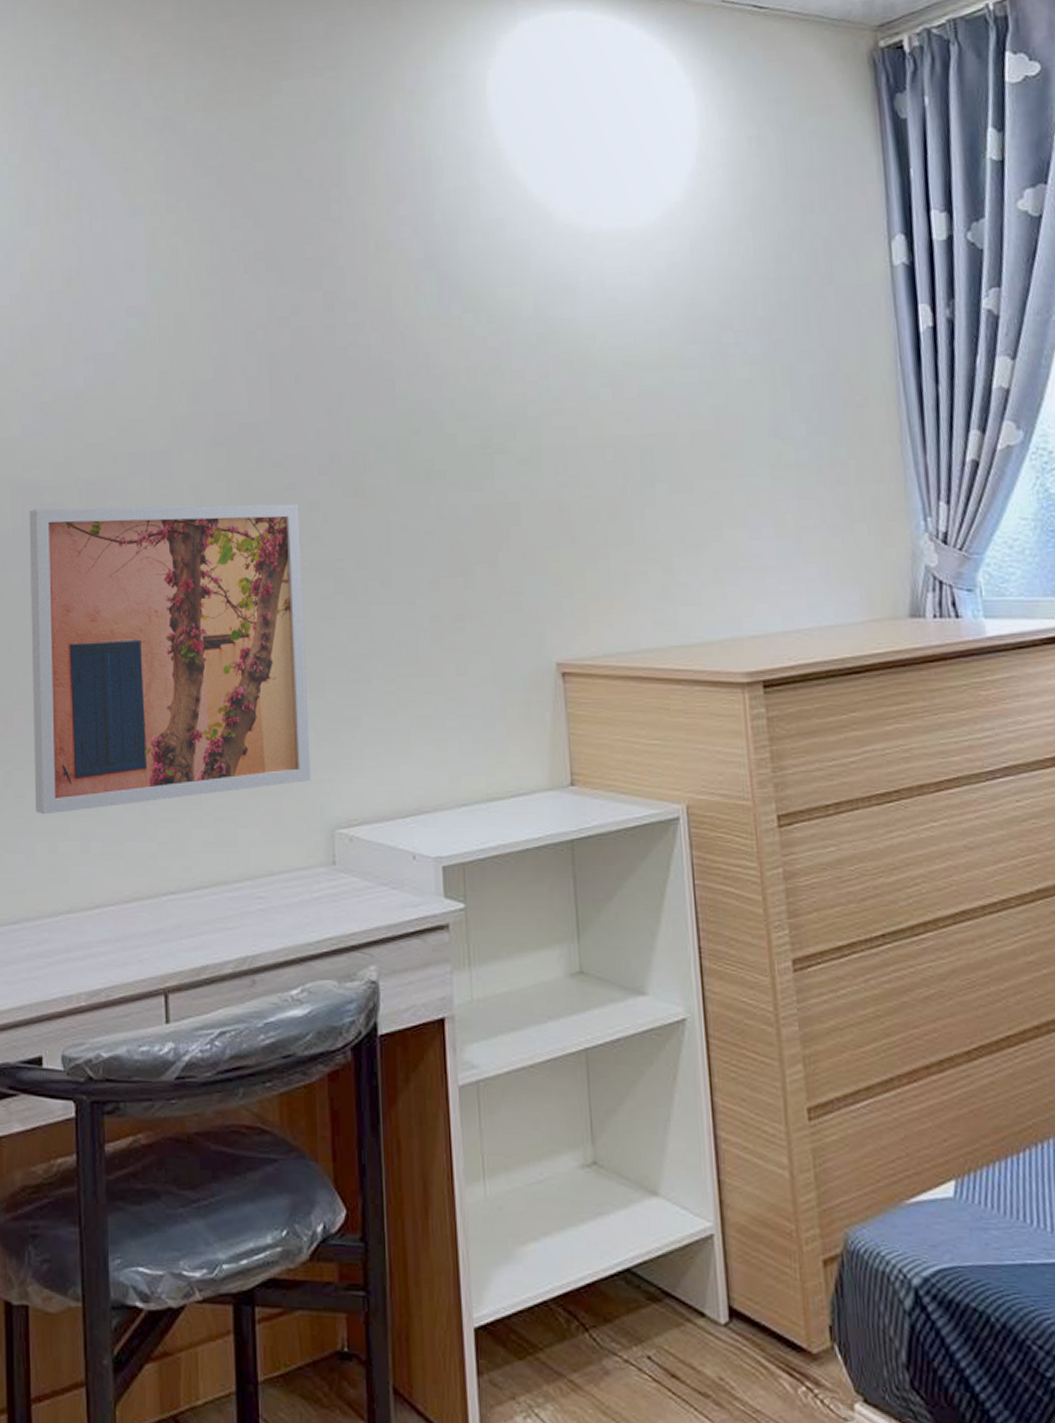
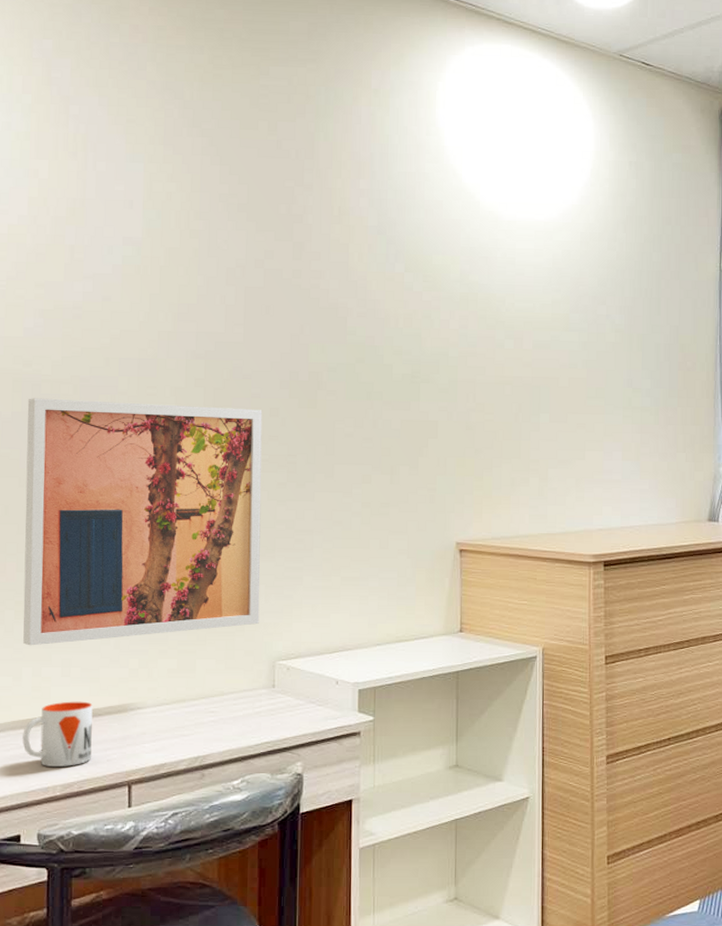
mug: none [40,884,119,969] -> present [22,701,93,767]

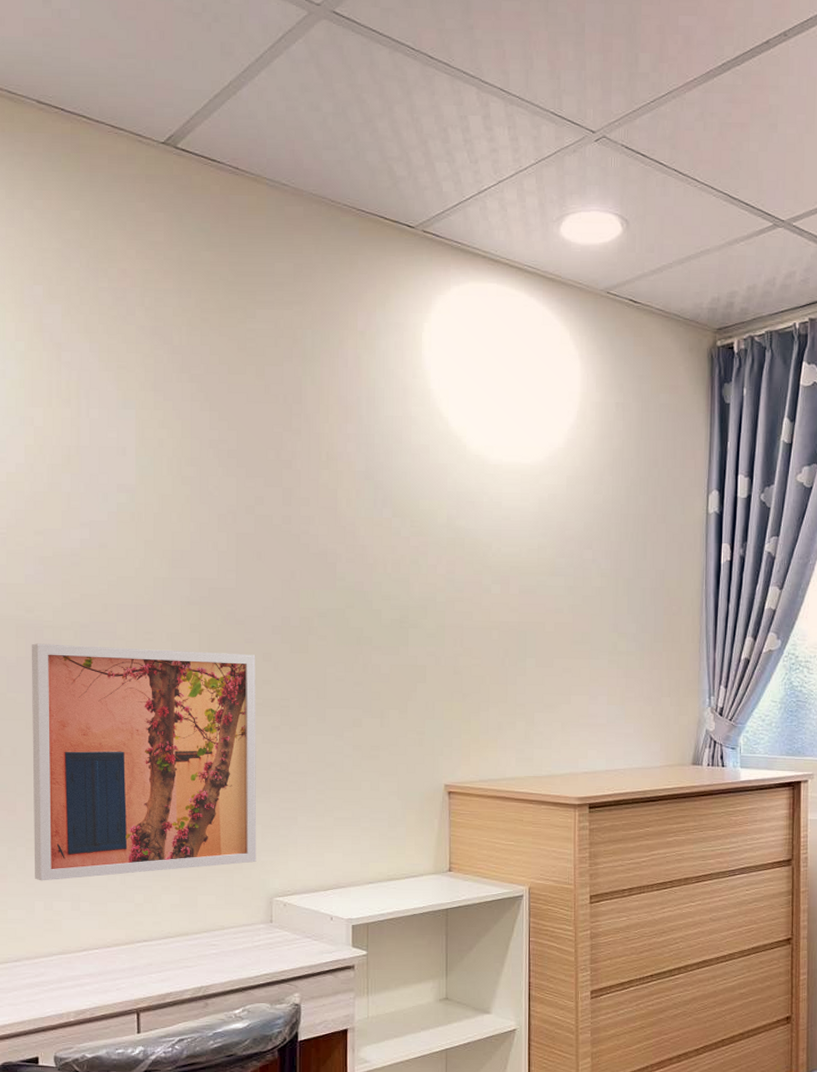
mug: present [22,701,93,767] -> none [37,933,102,995]

